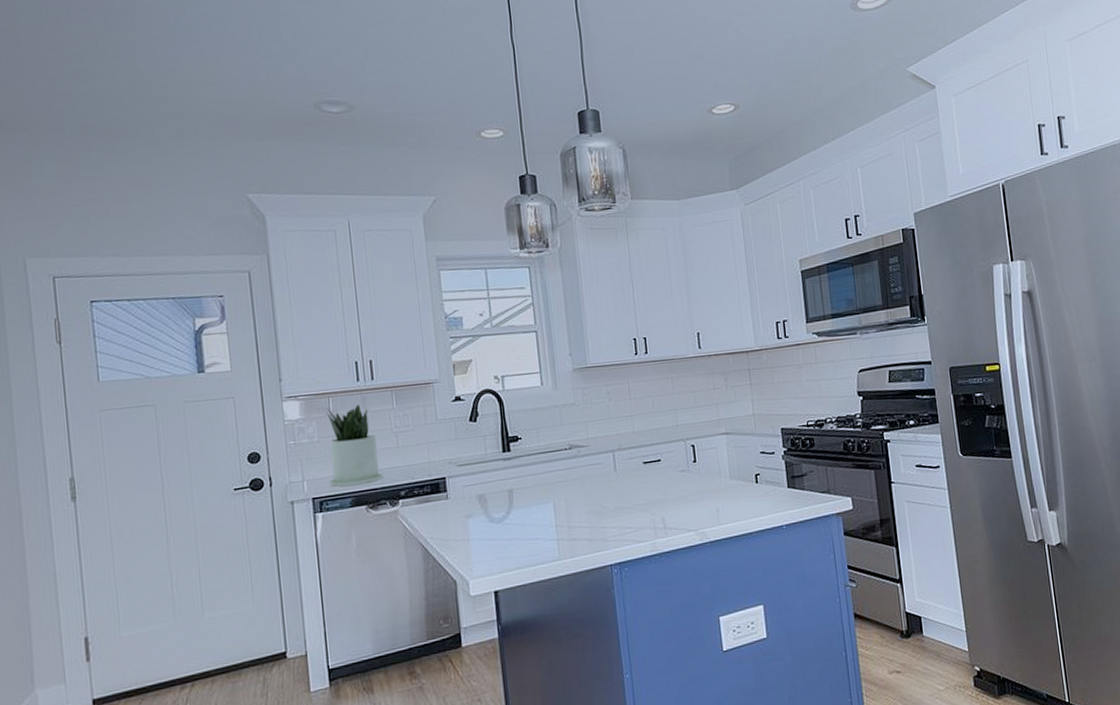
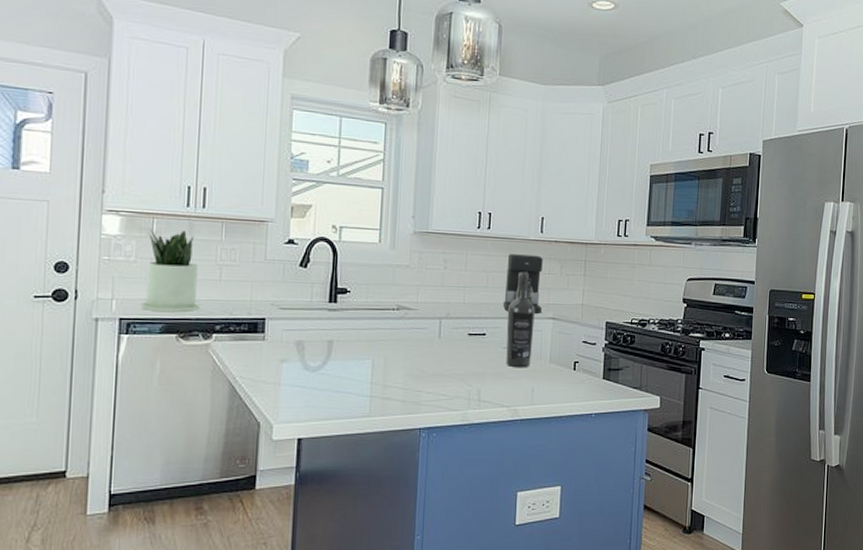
coffee maker: none [669,372,713,433] -> present [503,254,543,314]
wine bottle: none [678,391,711,489] -> present [506,272,535,367]

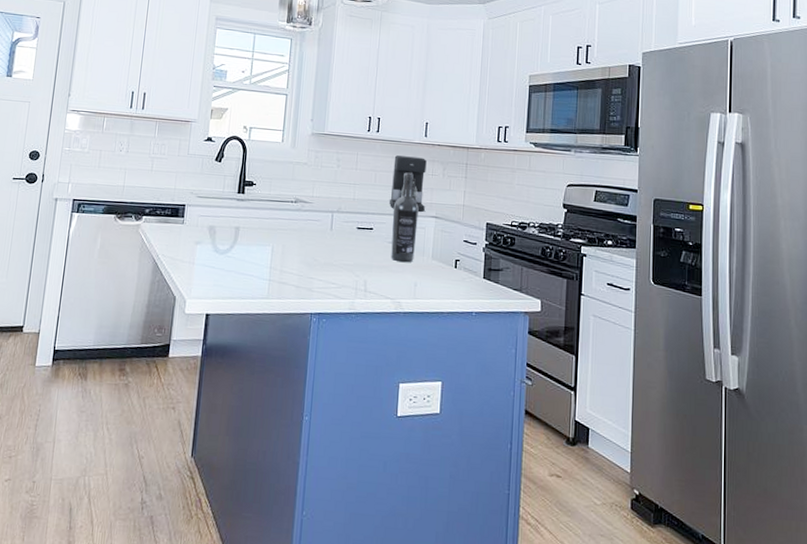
planter: present [140,229,202,313] -> none [89,126,136,197]

